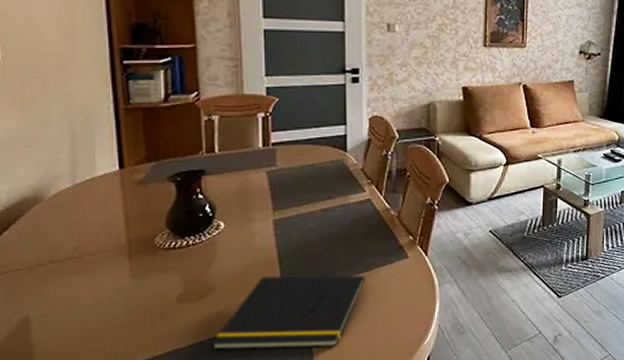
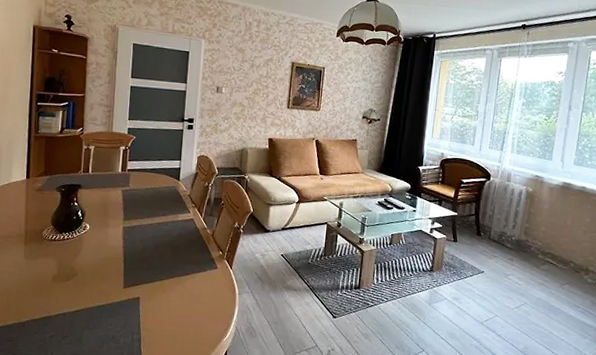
notepad: present [211,275,365,350] -> none [71,269,184,332]

